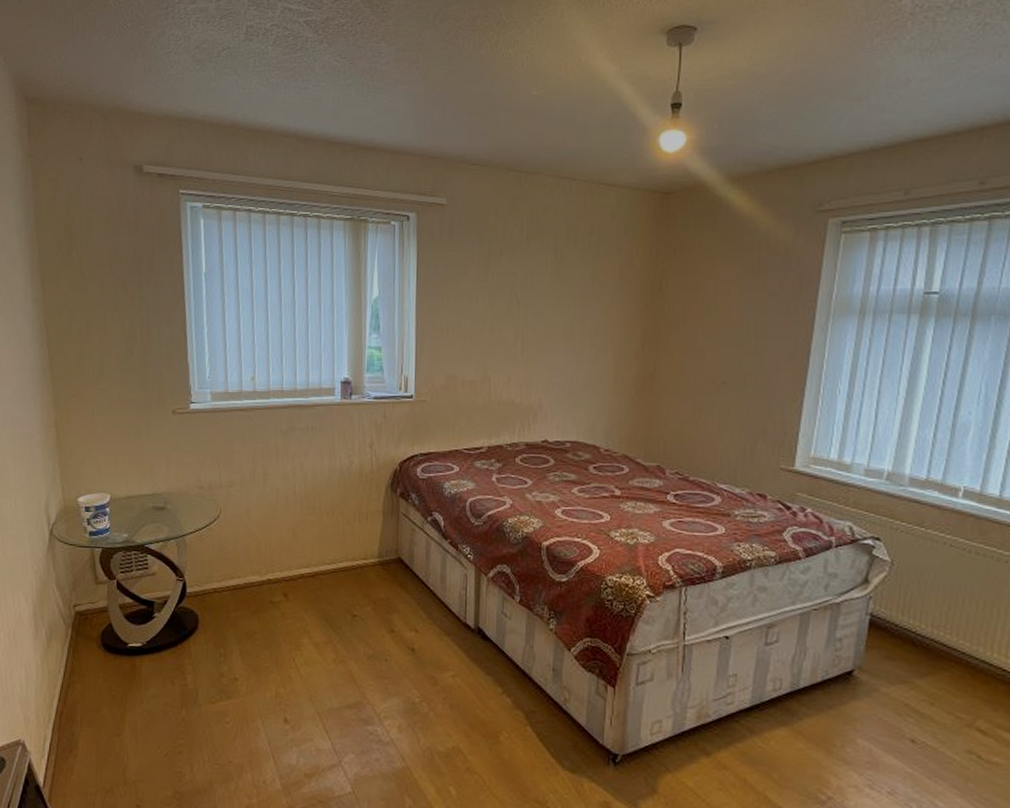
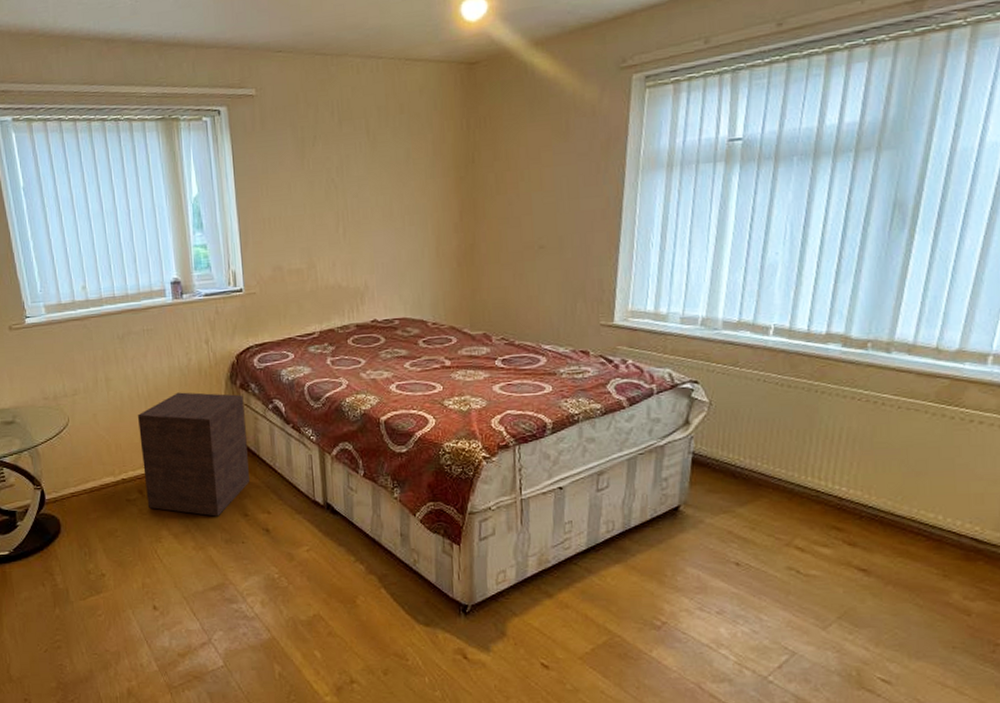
nightstand: none [291,495,402,630] -> present [138,392,250,517]

